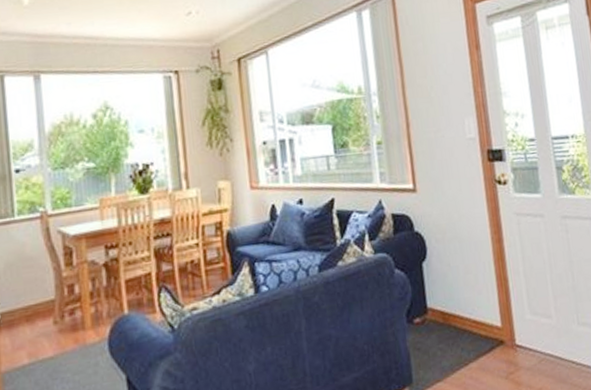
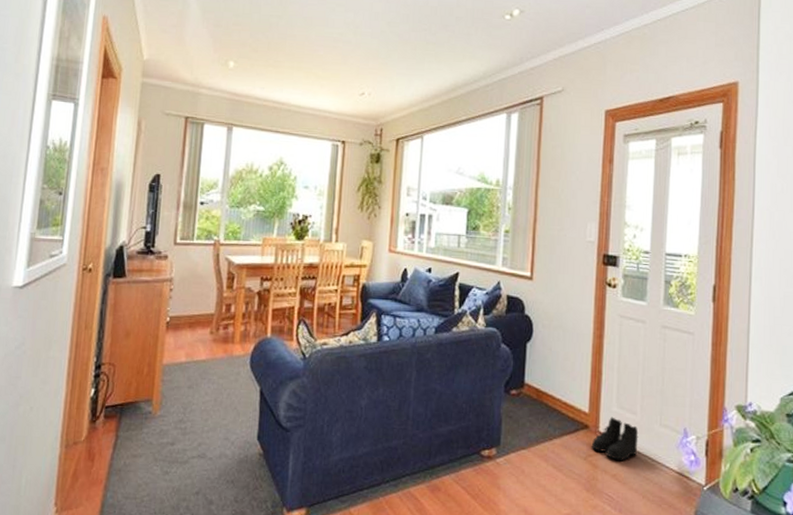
boots: none [510,325,560,372] -> present [591,417,639,460]

